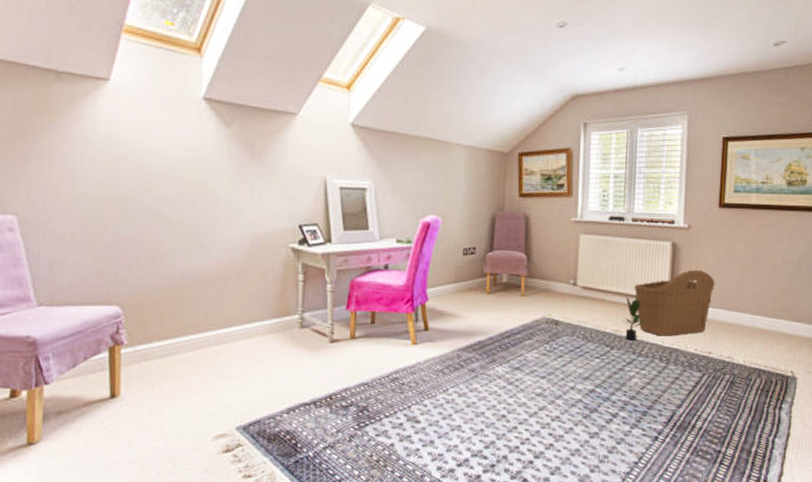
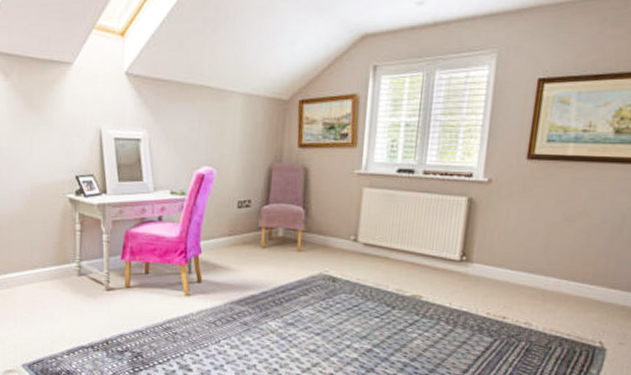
potted plant: present [622,297,646,341] -> none [406,255,432,301]
wicker basket: present [635,269,715,336] -> none [422,227,516,298]

